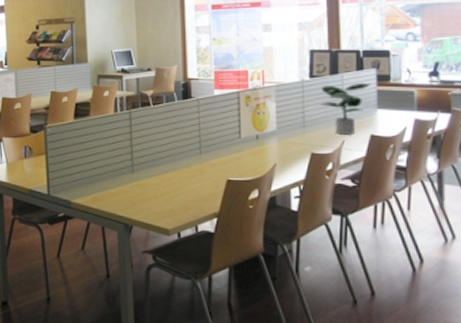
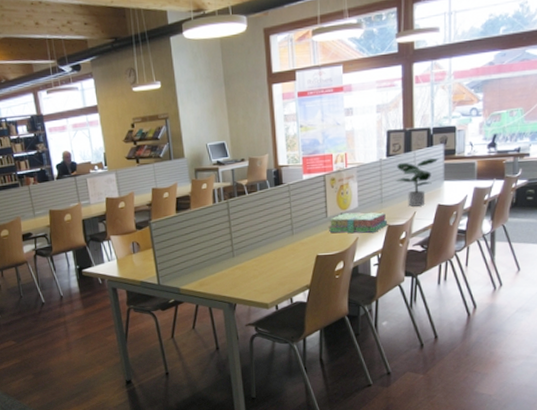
stack of books: none [241,135,312,161] -> present [328,212,388,234]

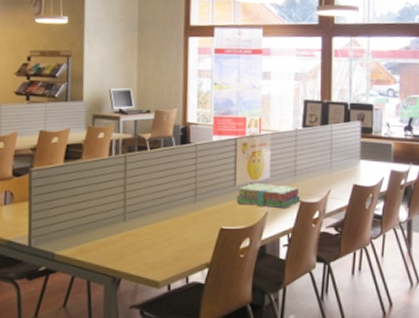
potted plant: present [395,157,439,207] -> none [310,133,356,184]

